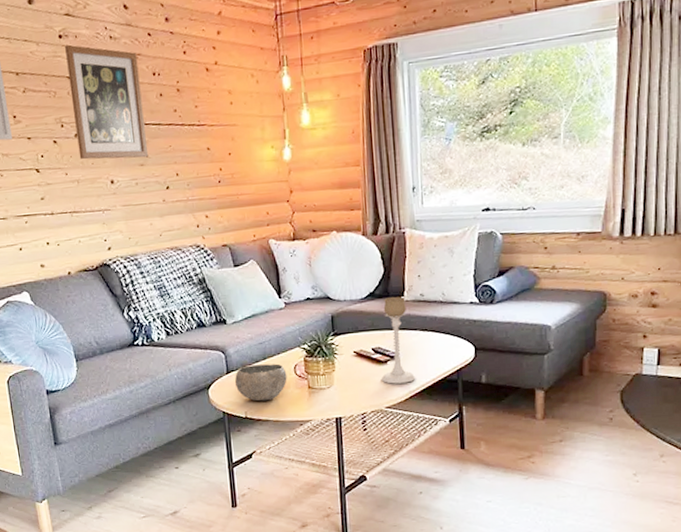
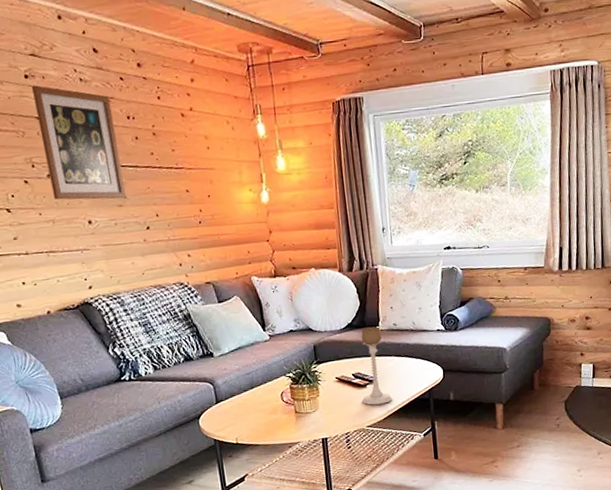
bowl: present [234,363,287,402] -> none [224,392,275,428]

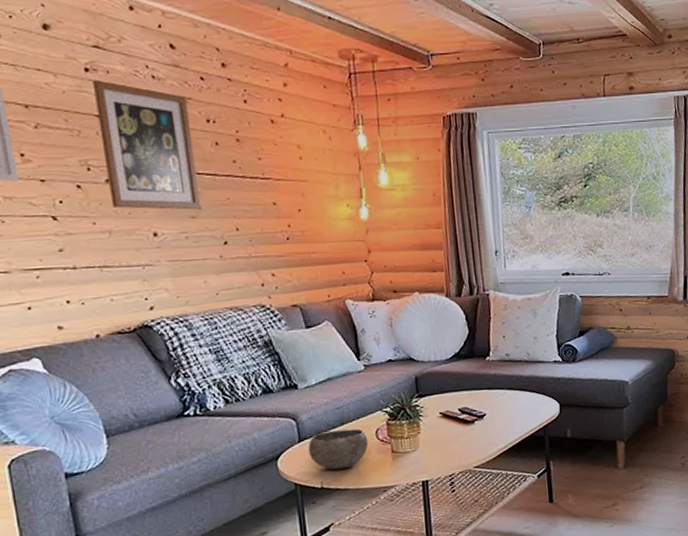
bowl: none [224,392,275,428] -> present [308,428,369,470]
candle holder: present [361,326,393,405] -> none [468,356,504,444]

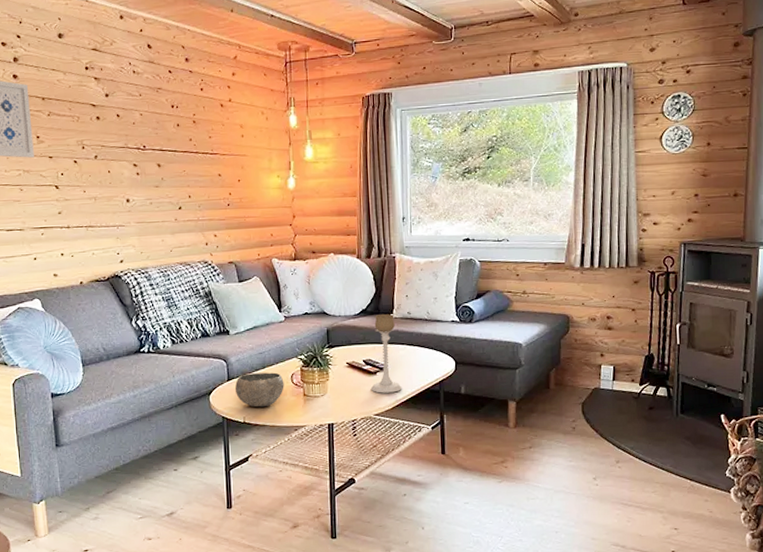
wall art: present [93,79,202,210] -> none [91,76,164,180]
candle holder: none [468,356,504,444] -> present [370,313,403,393]

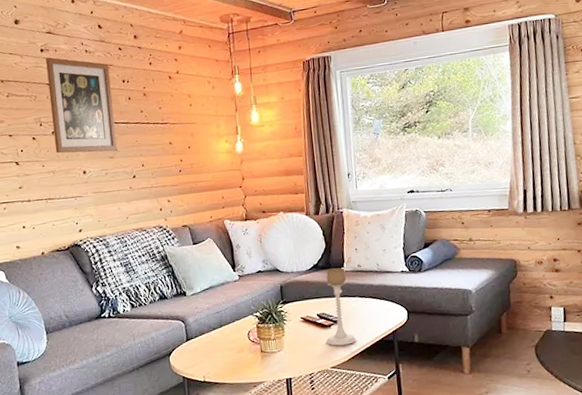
wall art: none [91,76,164,180] -> present [46,57,118,154]
bowl: present [234,372,284,408] -> none [193,330,242,366]

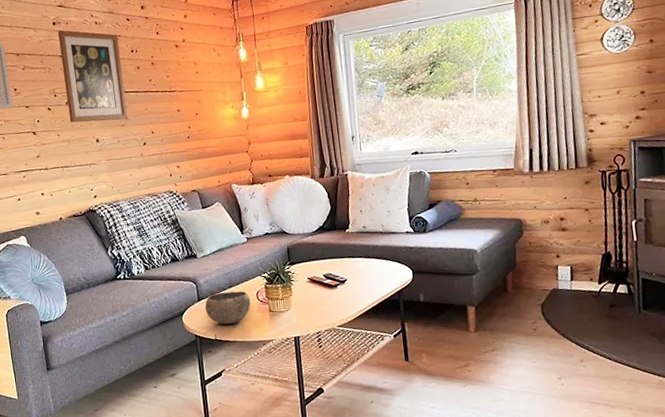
bowl: none [193,330,242,366] -> present [205,291,251,325]
candle holder: present [325,267,357,346] -> none [331,229,363,306]

